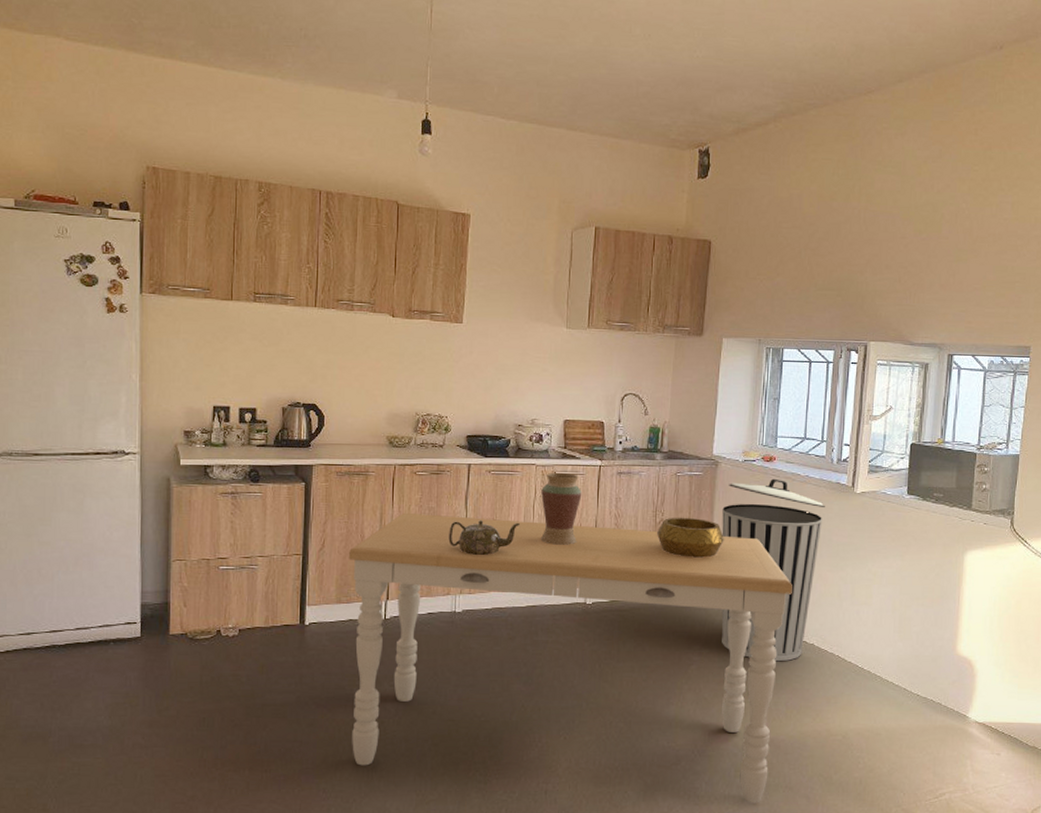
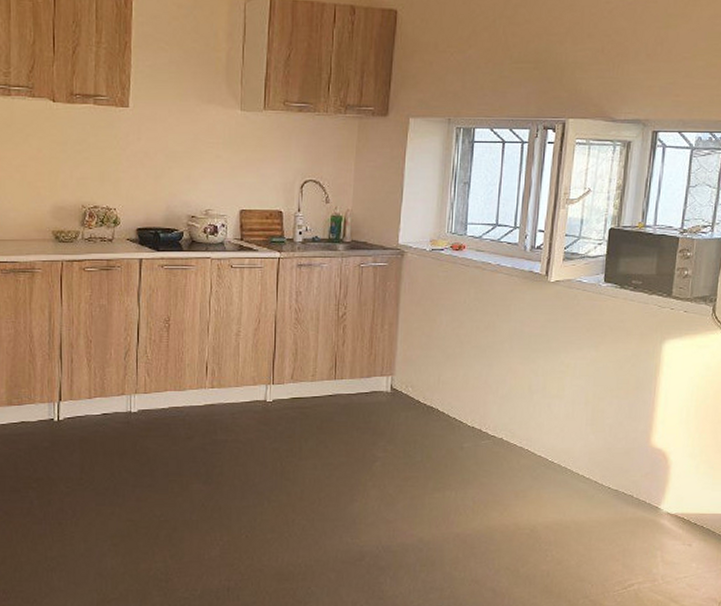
dining table: present [348,512,792,803] -> none [17,310,481,597]
teapot: present [448,520,520,555] -> none [121,317,195,353]
vase: present [540,472,582,545] -> none [217,265,260,341]
decorative bowl: present [656,517,725,558] -> none [339,310,411,352]
trash can: present [721,478,825,662] -> none [407,268,517,457]

